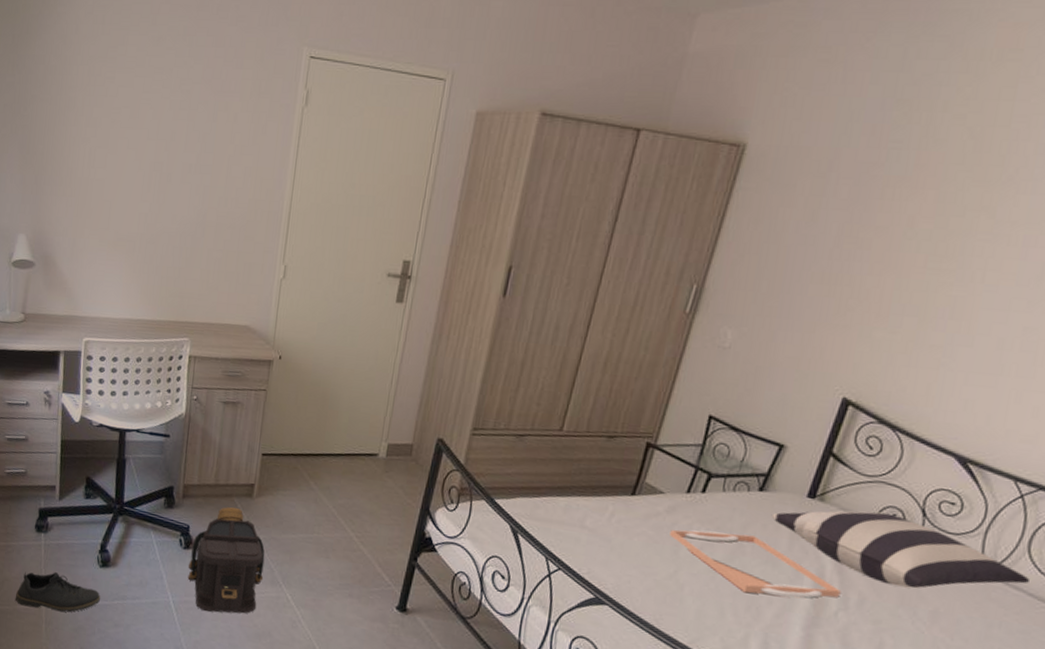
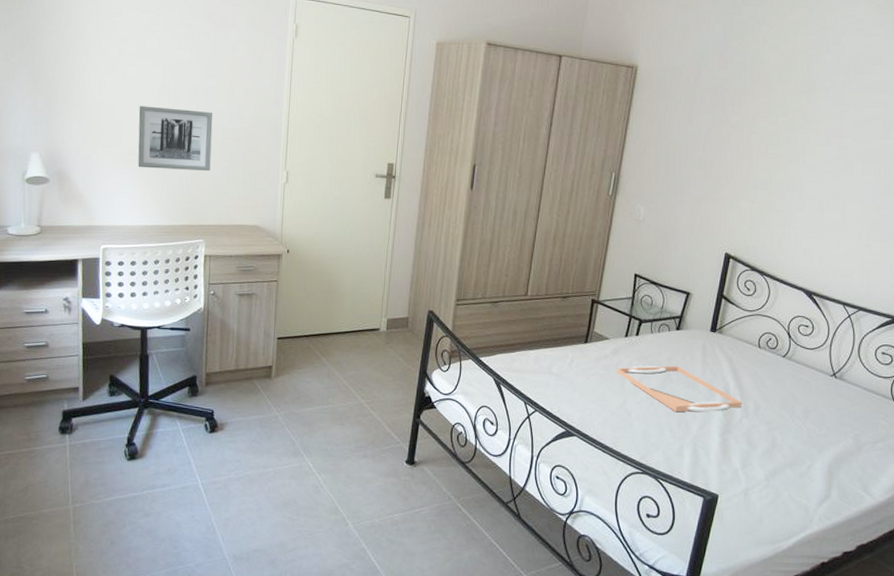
shoe: present [15,571,101,612] -> none [40,471,130,510]
wall art: none [124,184,208,261] -> present [137,106,213,171]
backpack: present [188,507,265,614] -> none [214,388,286,490]
pillow: present [771,510,1029,589] -> none [687,338,862,394]

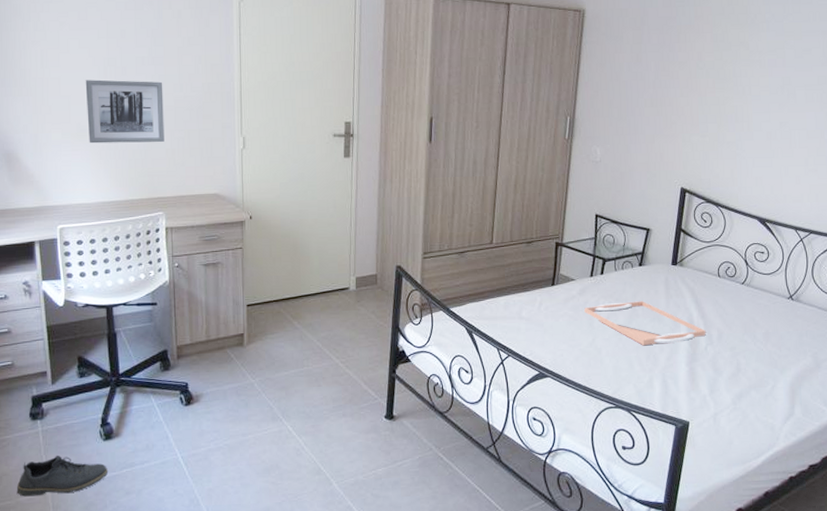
shoe: none [40,471,130,510] -> present [16,456,109,497]

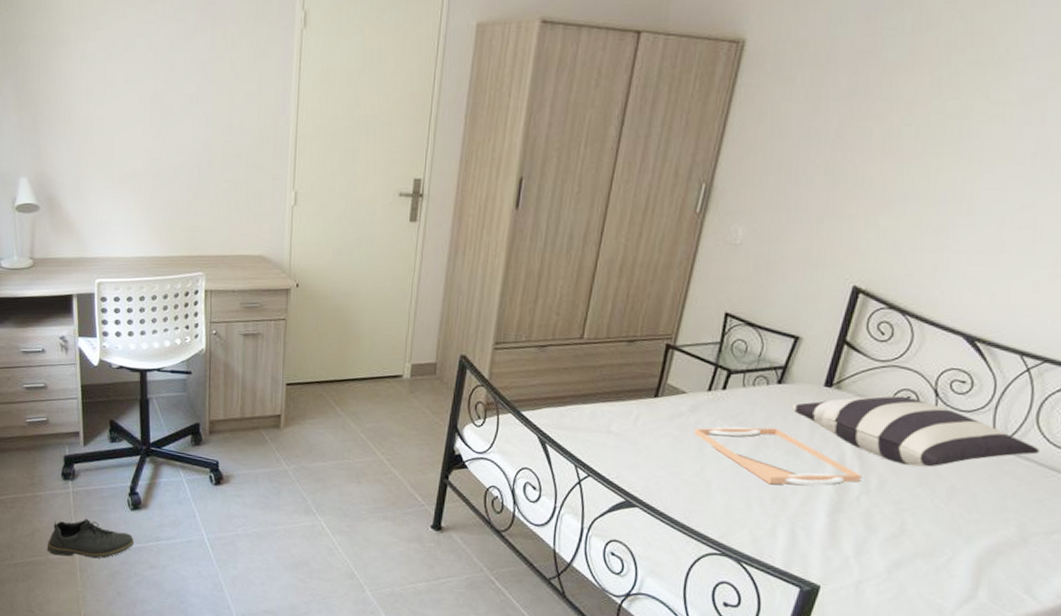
wall art: present [85,79,164,144] -> none [129,119,211,193]
pillow: none [650,267,817,320] -> present [791,395,1039,468]

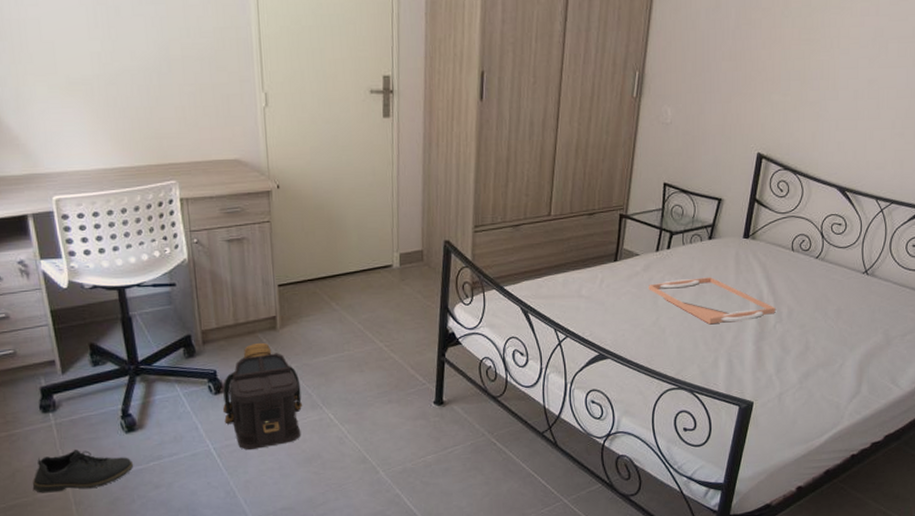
backpack: none [220,439,297,547] -> present [222,342,302,451]
pillow: present [791,395,1039,468] -> none [720,240,893,296]

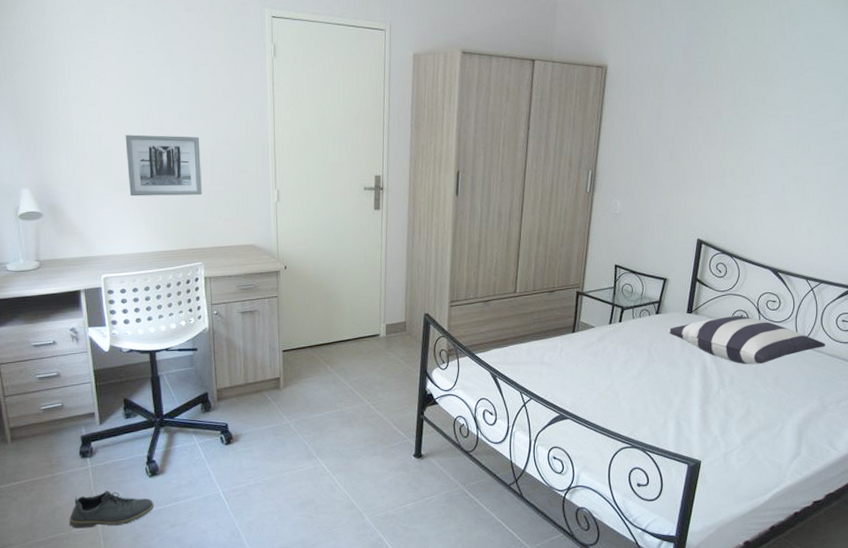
wall art: none [71,22,172,100] -> present [125,134,202,197]
backpack: present [222,342,302,451] -> none [231,400,299,495]
serving tray: present [649,277,776,325] -> none [603,347,719,390]
pillow: none [720,240,893,296] -> present [667,315,825,365]

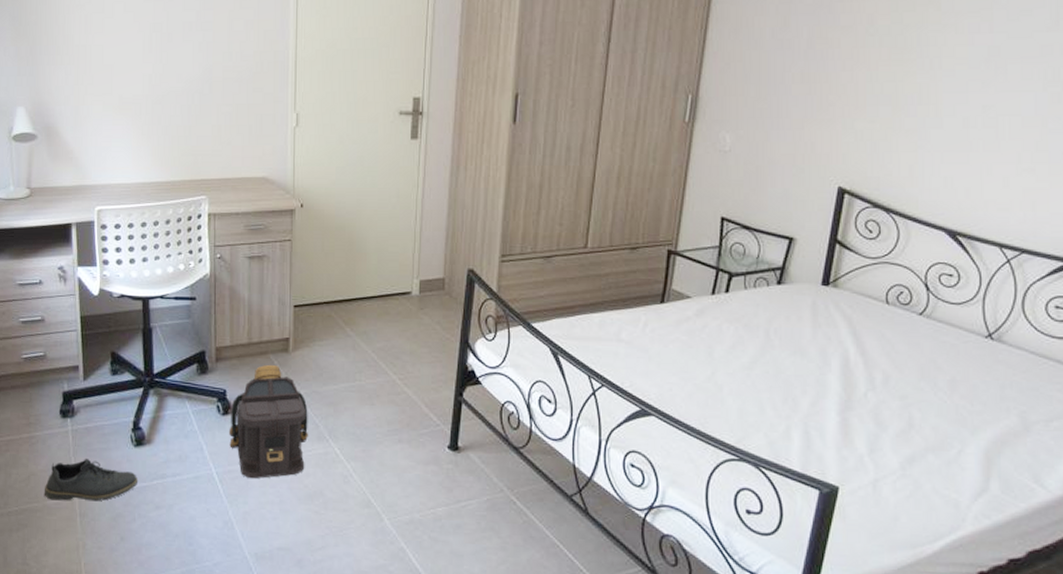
wall art: present [125,134,202,197] -> none [129,47,211,118]
backpack: none [231,400,299,495] -> present [228,364,308,479]
pillow: present [667,315,825,365] -> none [792,291,1029,361]

